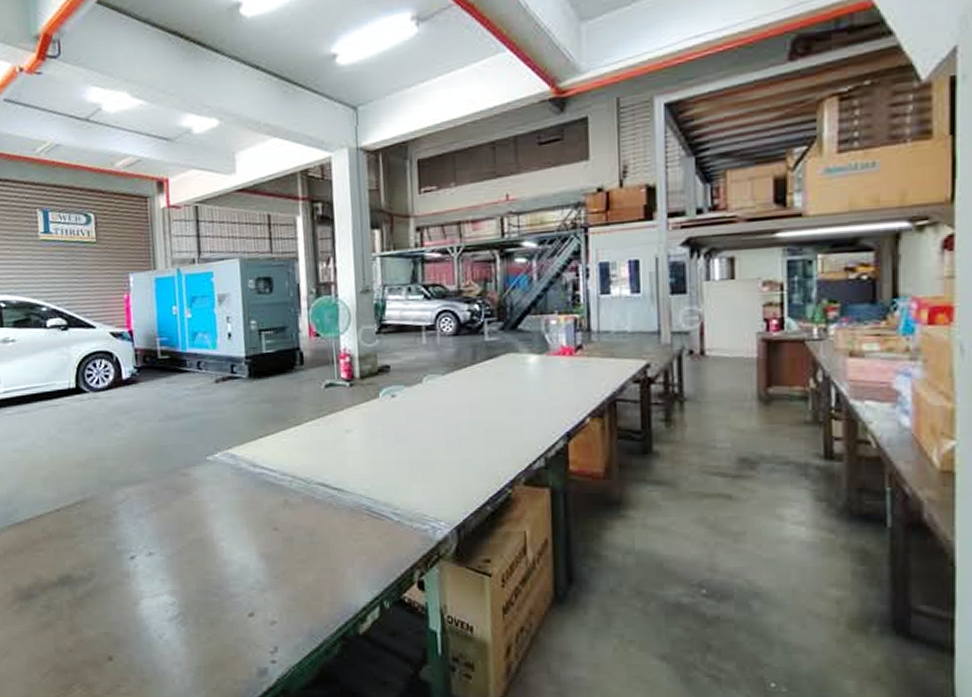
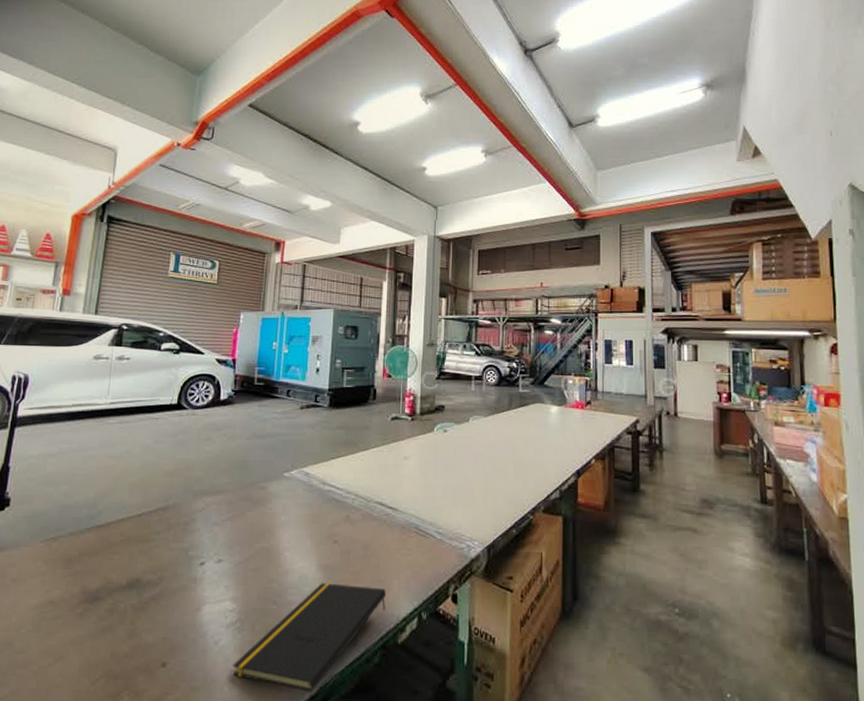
notepad: none [181,573,341,684] -> present [232,583,386,692]

